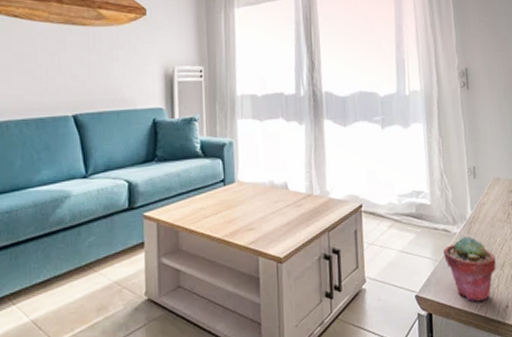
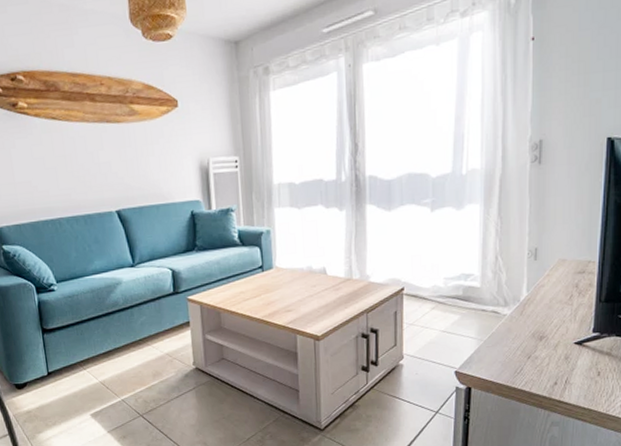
potted succulent: present [443,236,497,302] -> none [490,317,549,379]

